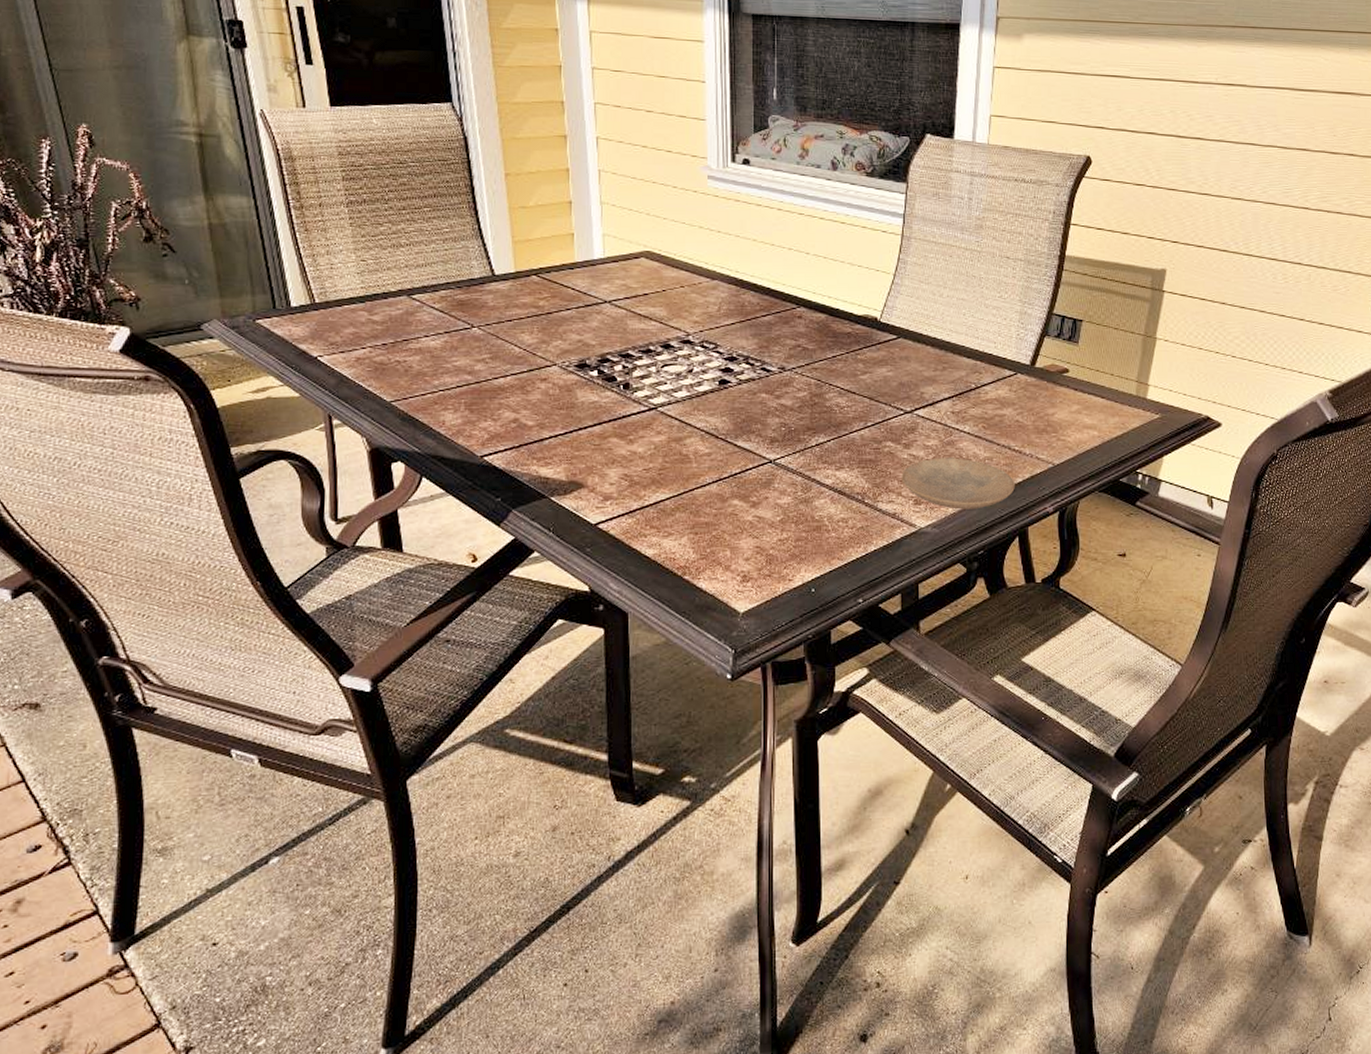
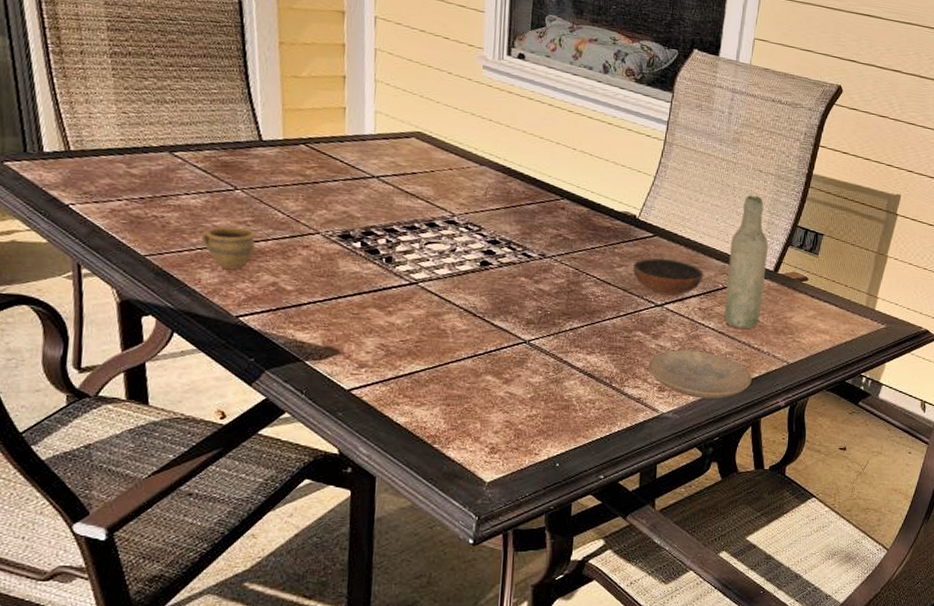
cup: none [442,365,495,408] -> present [201,226,255,269]
bowl: none [877,361,955,400] -> present [632,258,704,296]
bottle: none [979,284,1023,431] -> present [724,195,769,329]

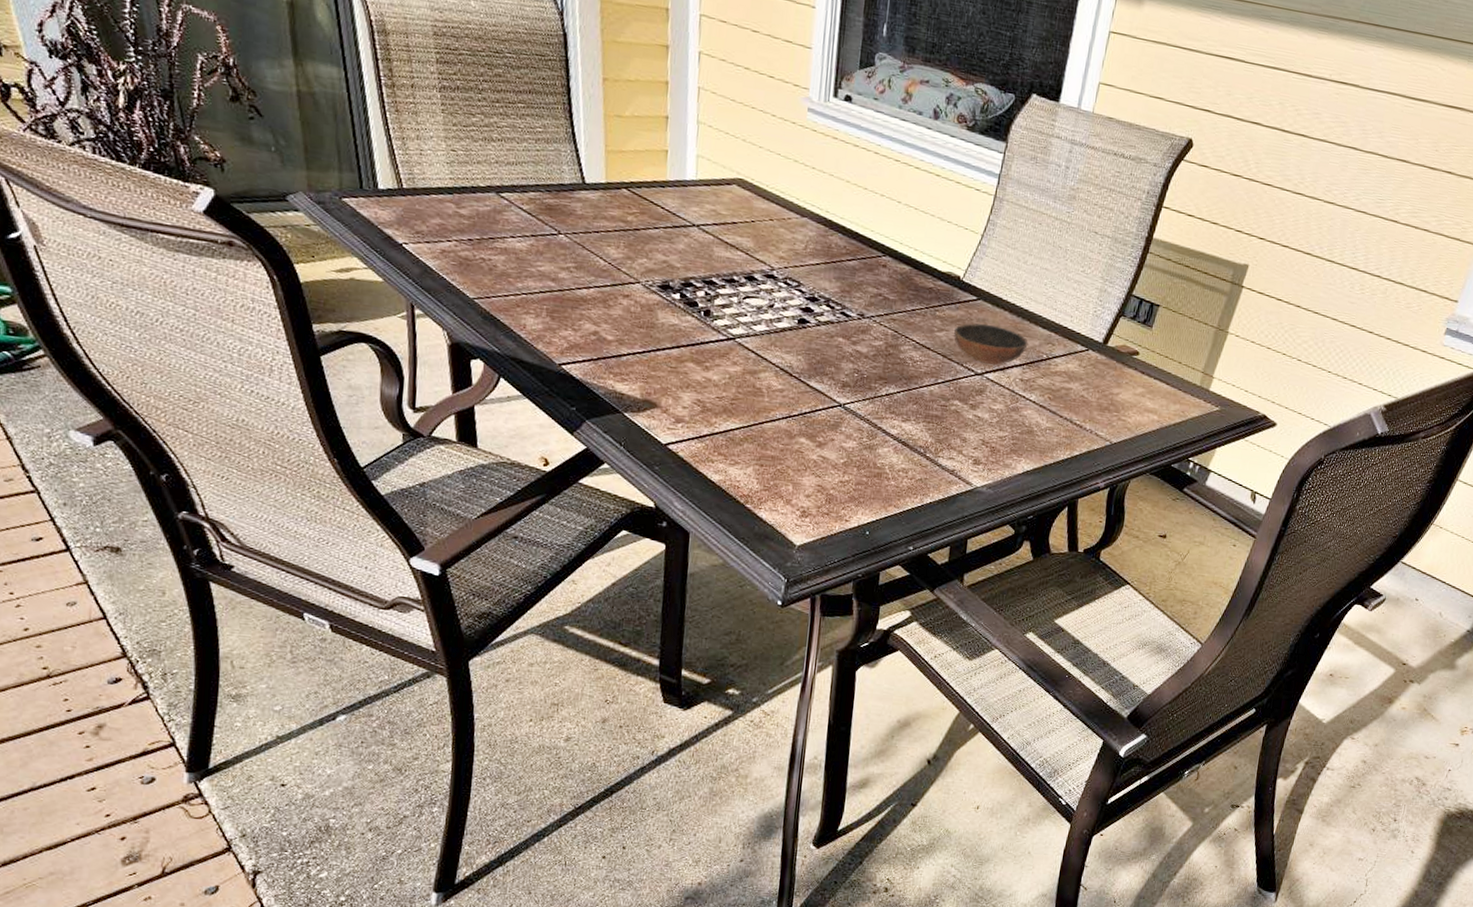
cup: present [201,226,255,269] -> none [526,272,578,316]
plate: present [648,349,752,399] -> none [964,422,1072,476]
bottle: present [724,195,769,329] -> none [1046,259,1100,404]

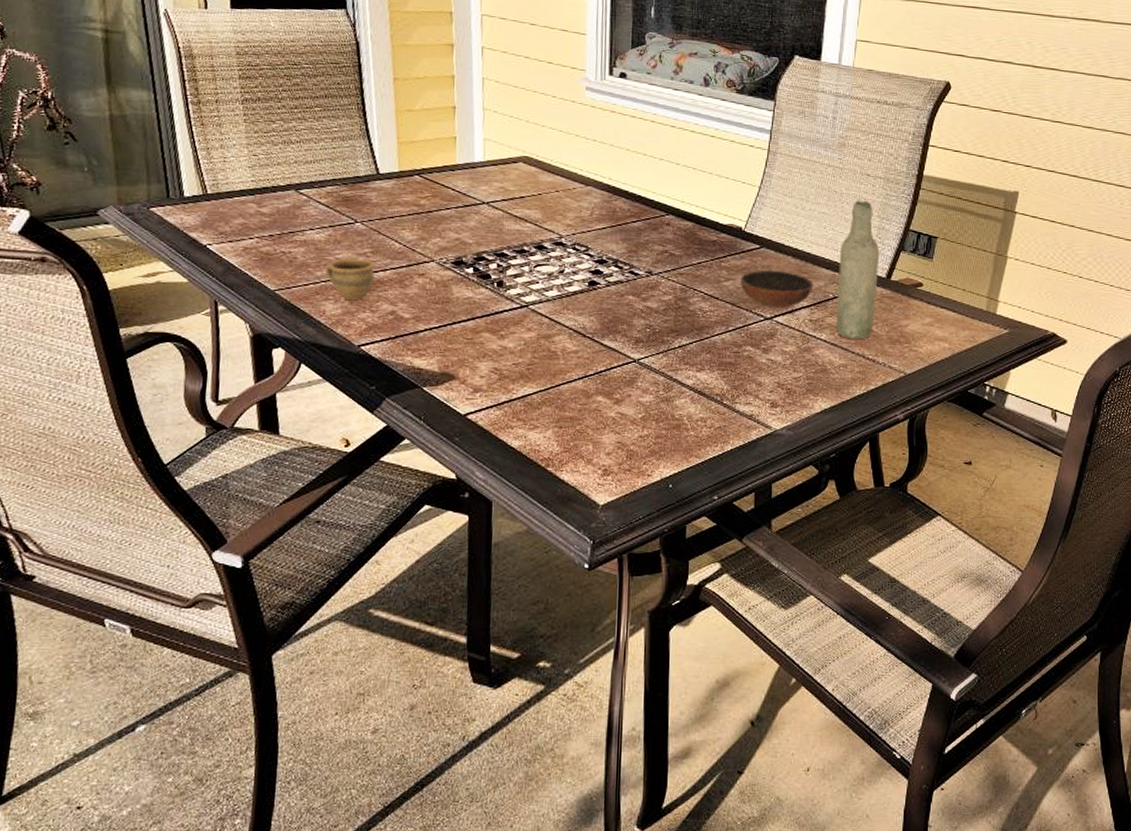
cup: none [526,272,578,316] -> present [325,258,375,300]
bottle: none [1046,259,1100,404] -> present [836,200,880,340]

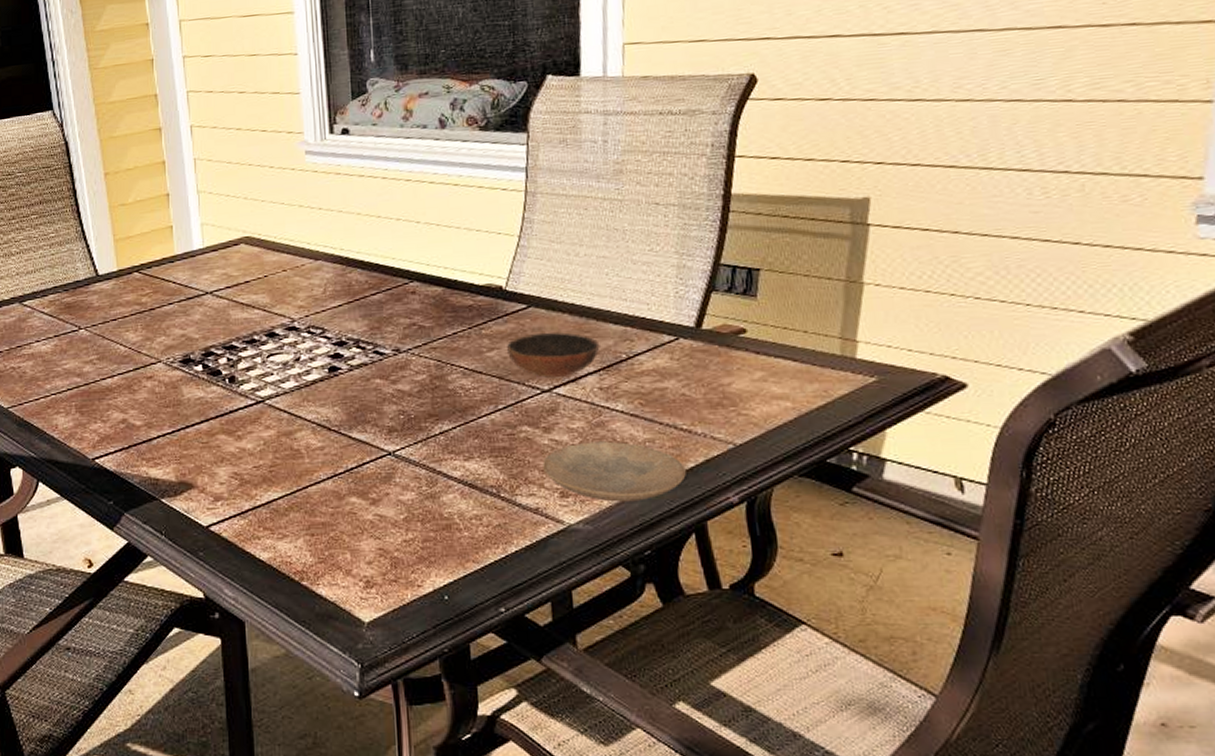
cup: present [325,258,375,300] -> none [54,367,103,411]
plate: none [759,363,868,414] -> present [543,441,686,502]
bottle: present [836,200,880,340] -> none [629,234,685,408]

